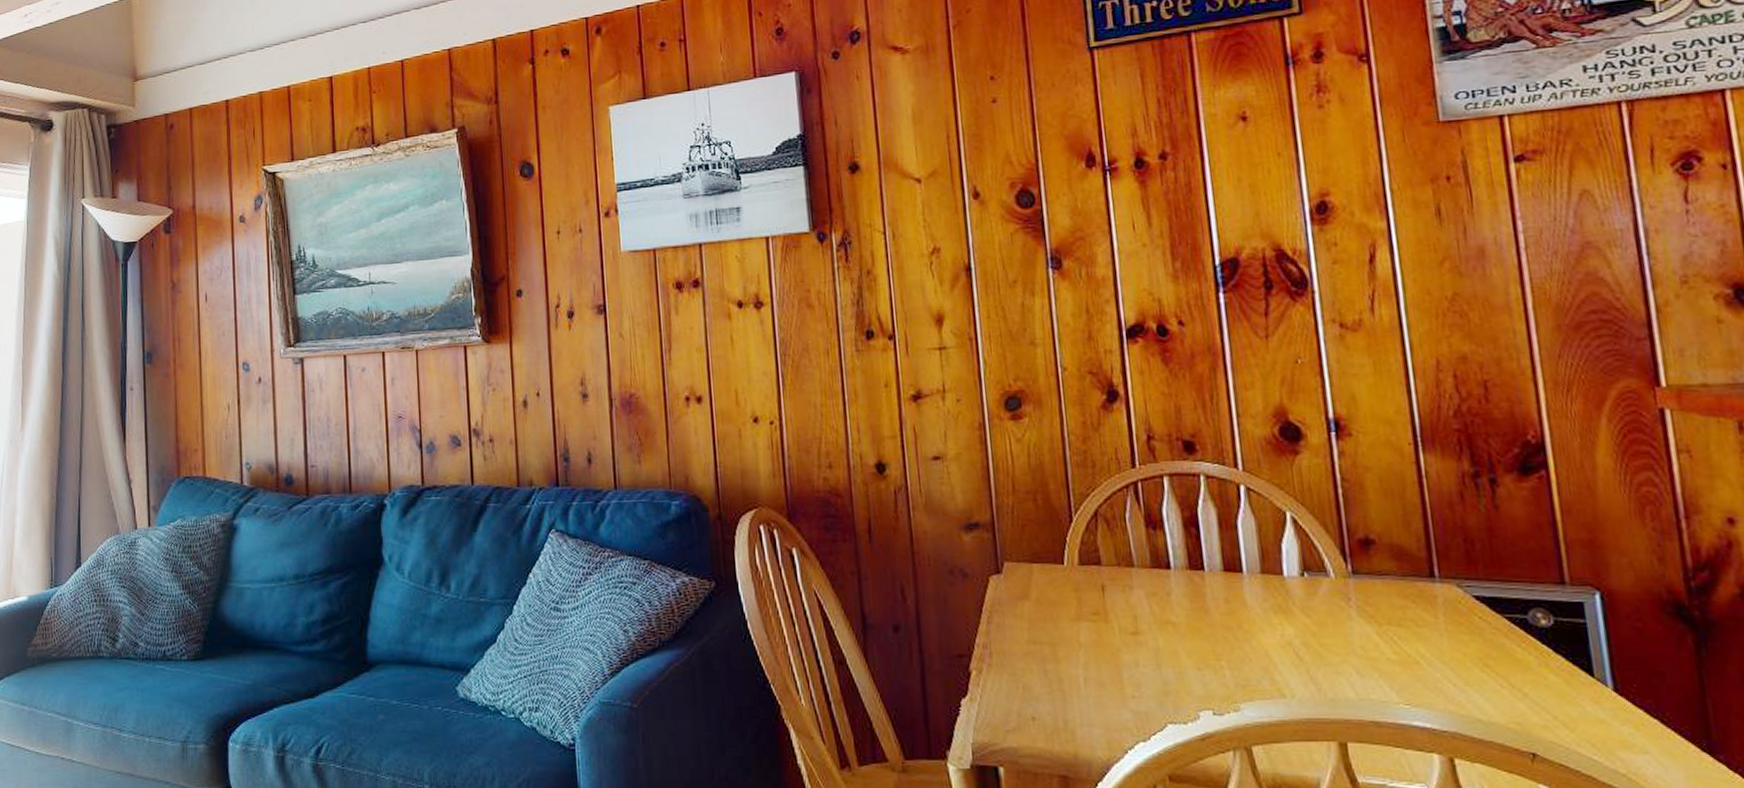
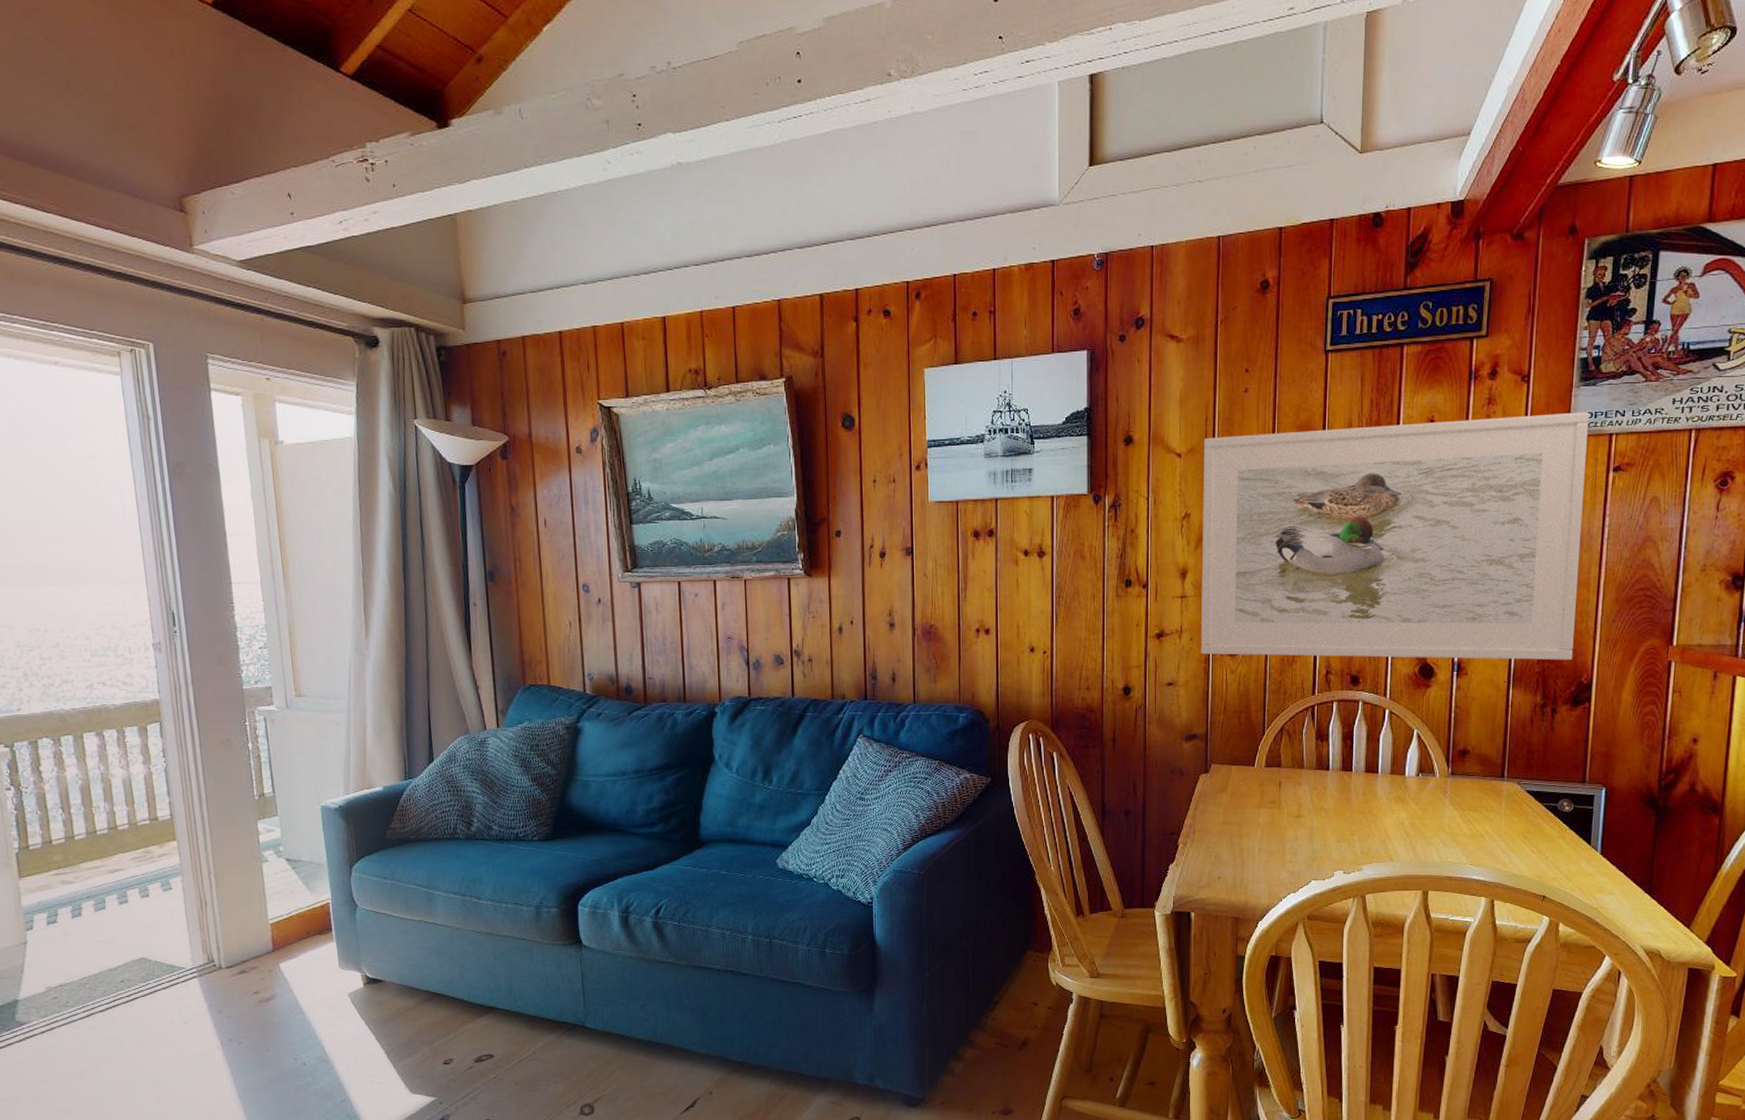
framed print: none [947,91,1507,420] -> present [1201,412,1590,661]

